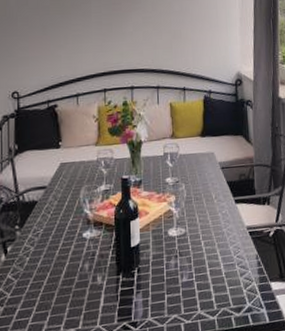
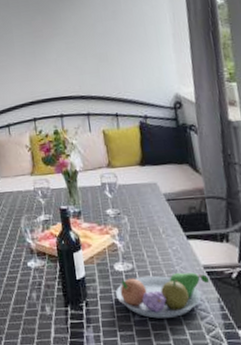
fruit bowl: none [167,233,251,279] -> present [116,272,210,319]

